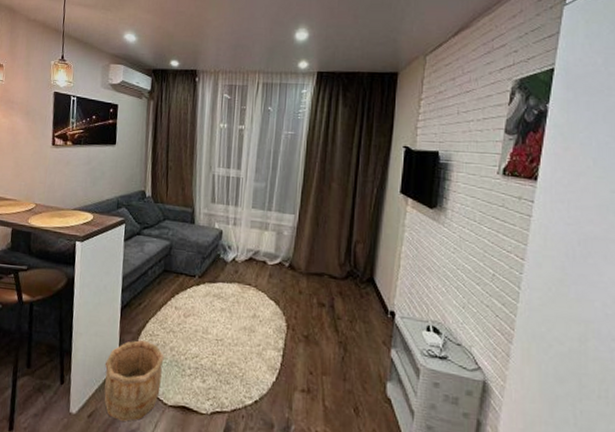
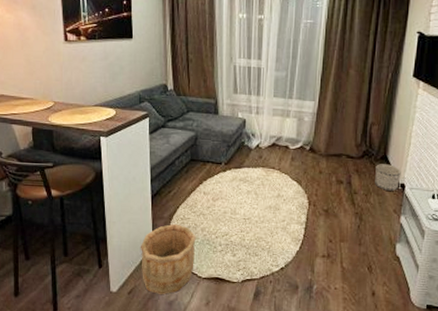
planter: none [361,287,390,319] -> present [375,164,401,191]

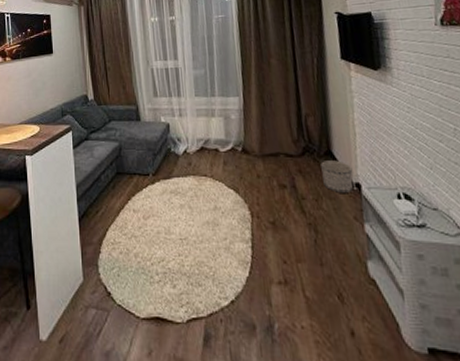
wooden bucket: present [140,223,196,294] -> none [69,249,130,342]

